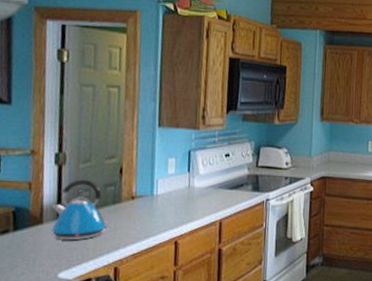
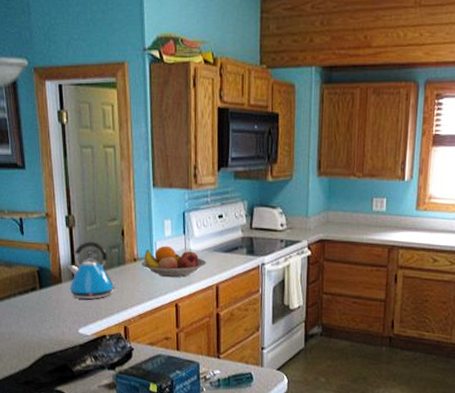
fruit bowl: none [140,183,211,215] -> present [141,245,207,278]

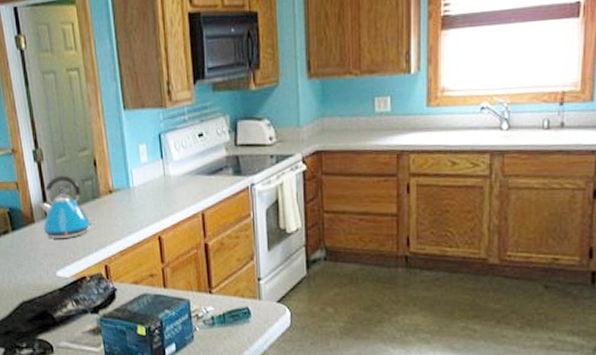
fruit bowl: present [141,245,207,278] -> none [118,173,190,208]

